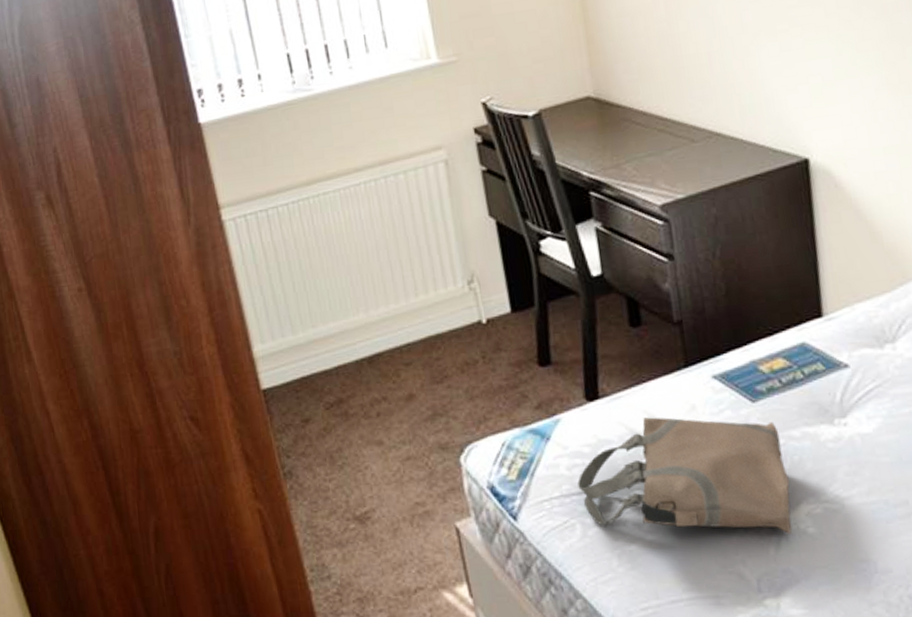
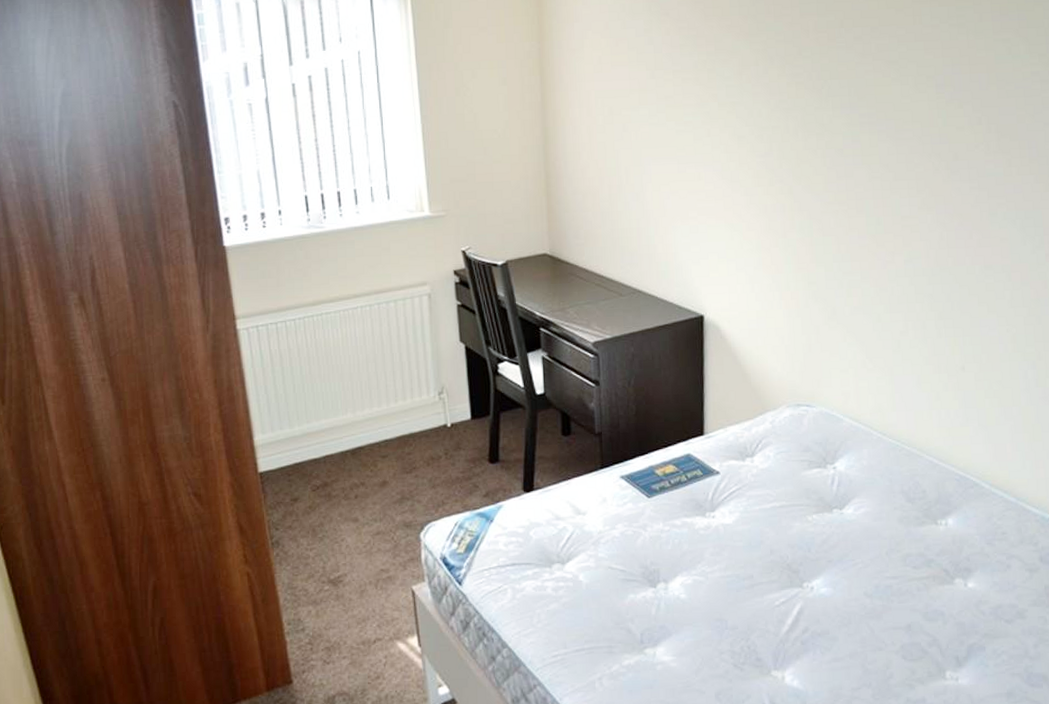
tote bag: present [577,417,792,534] -> none [512,506,670,599]

